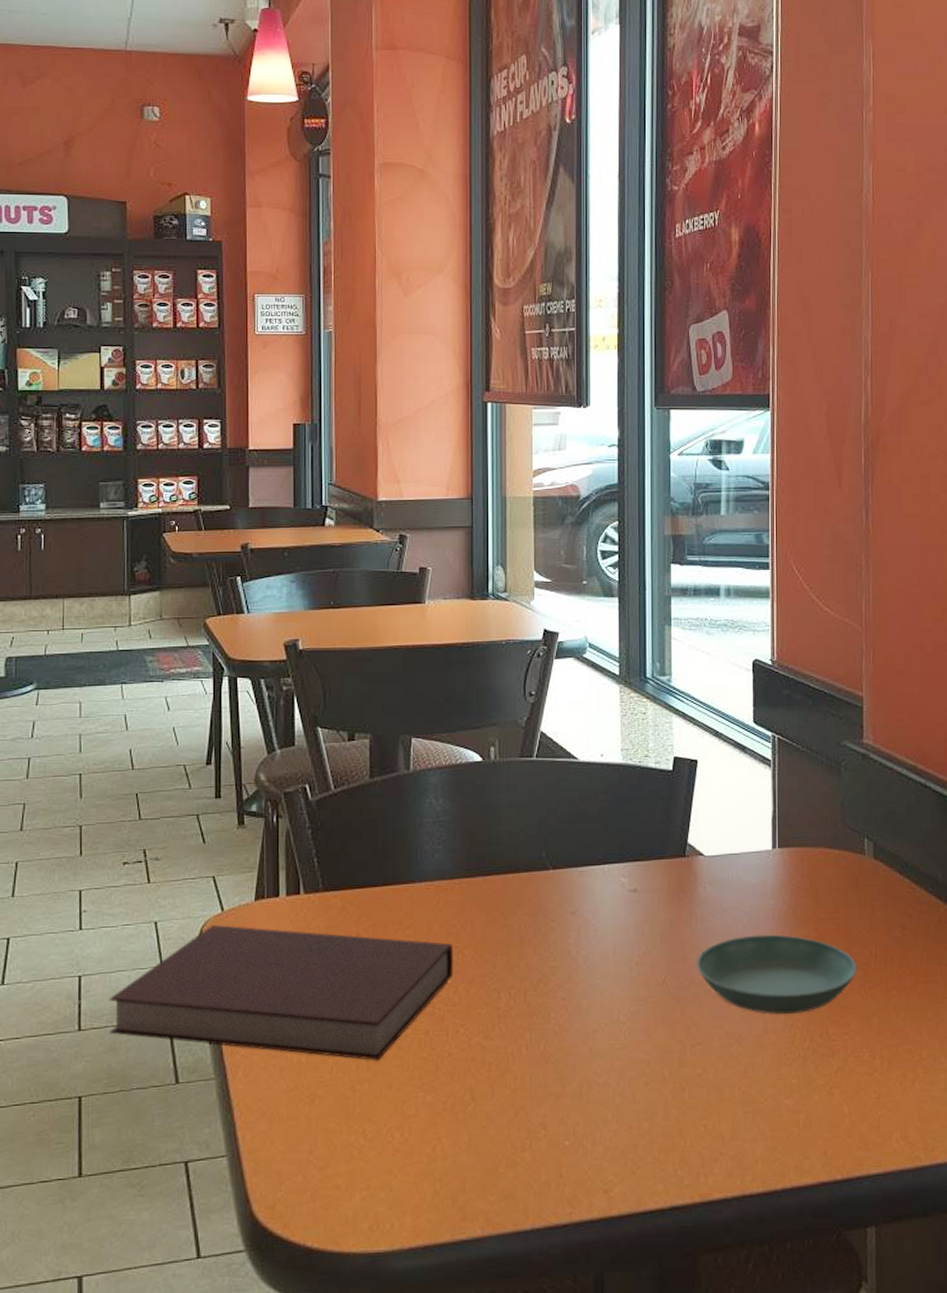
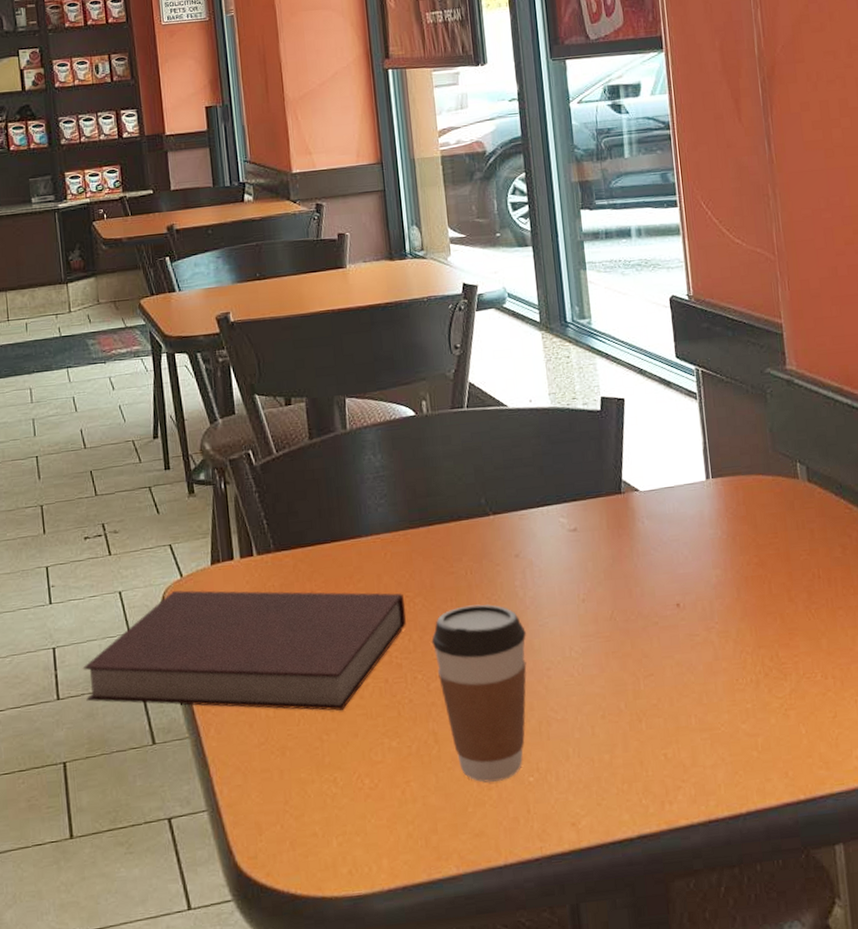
coffee cup: none [477,960,575,1145] -> present [431,604,527,783]
saucer: present [697,934,857,1015] -> none [642,563,802,642]

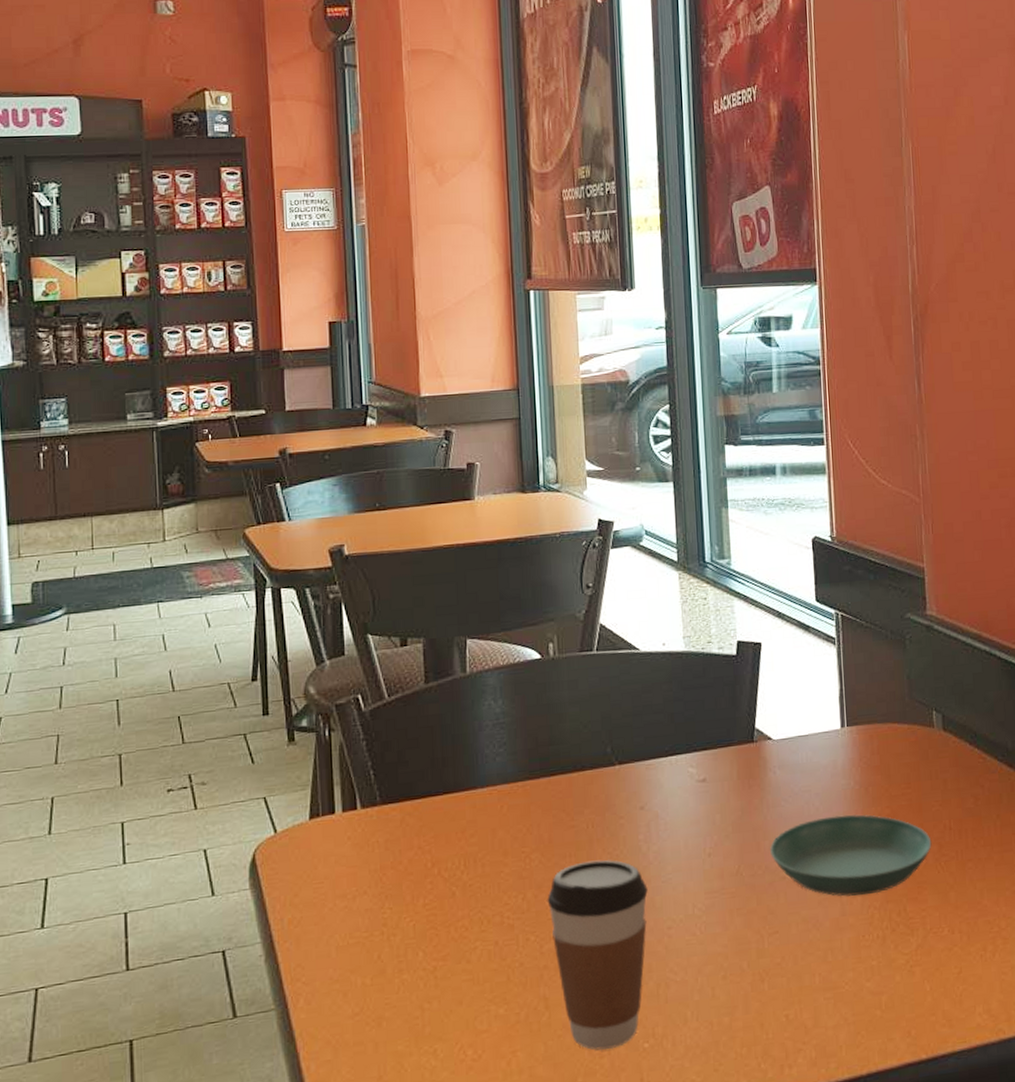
notebook: present [82,590,407,711] -> none [157,847,521,977]
saucer: none [642,563,802,642] -> present [770,814,932,897]

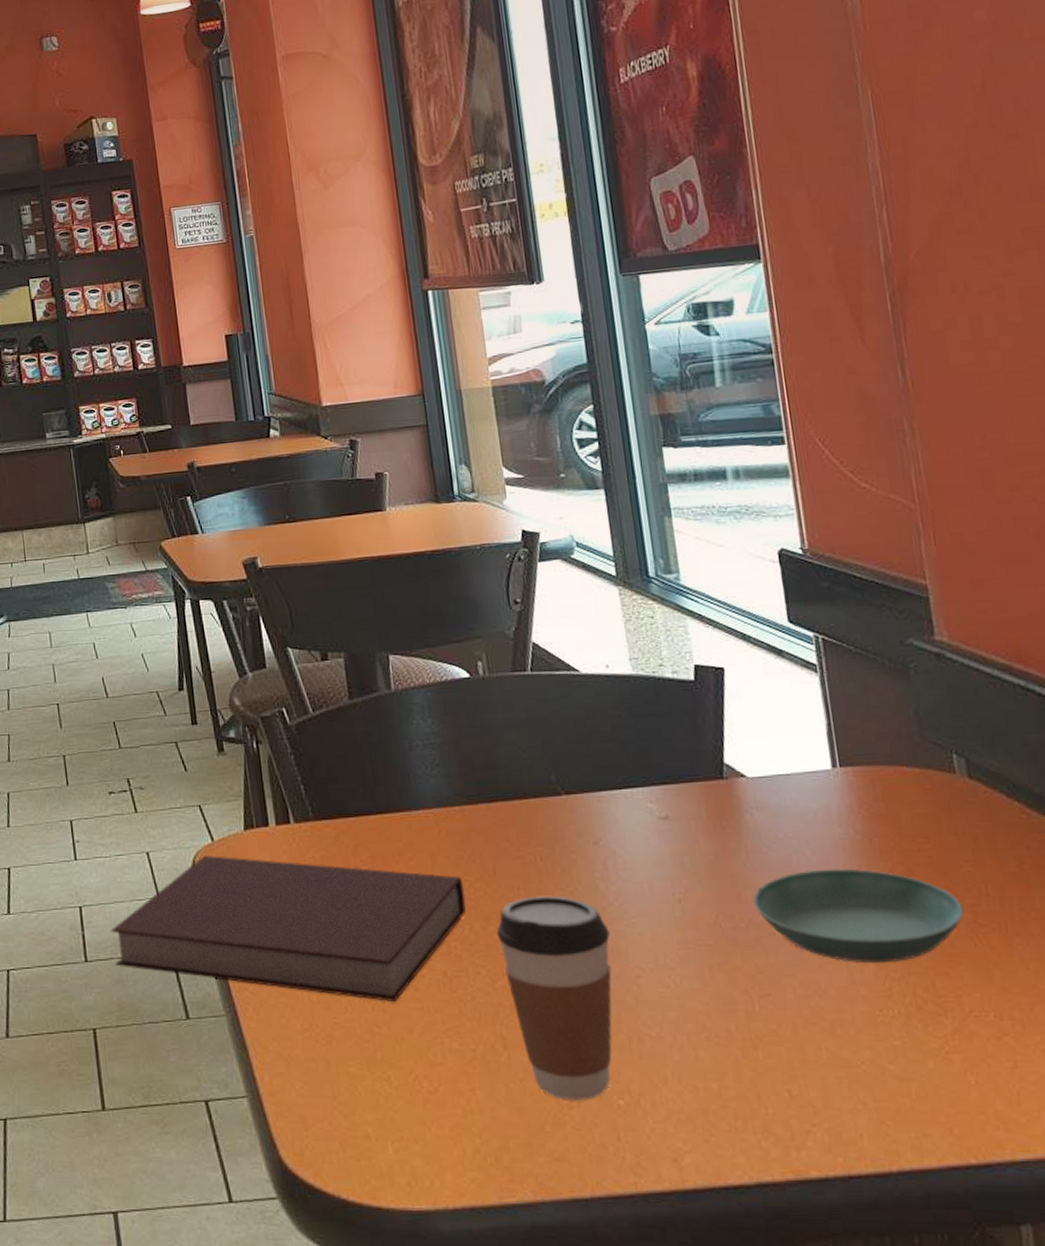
notebook: none [157,847,521,977] -> present [110,855,466,1001]

